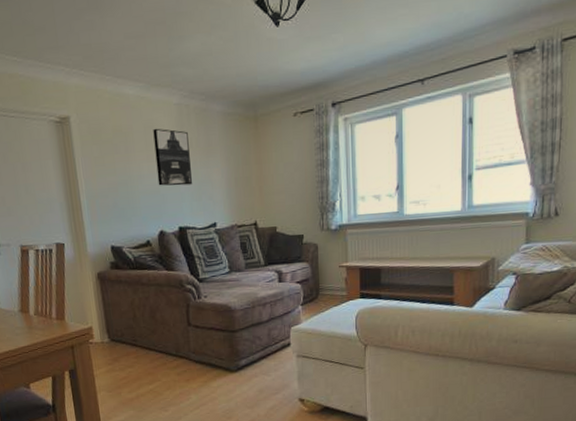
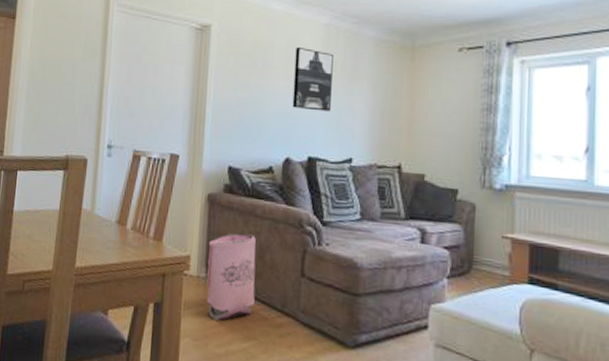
bag: none [106,300,154,374] -> present [206,233,256,321]

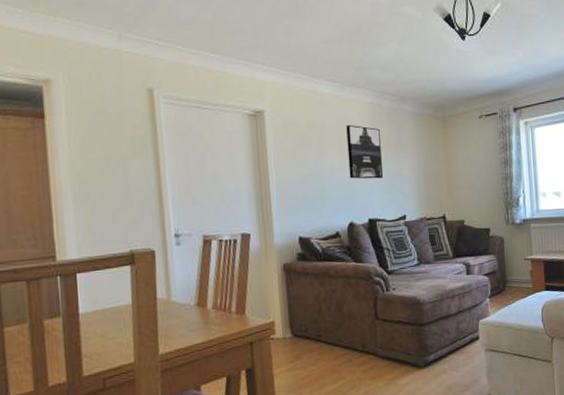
bag: present [206,233,256,321] -> none [290,292,339,372]

